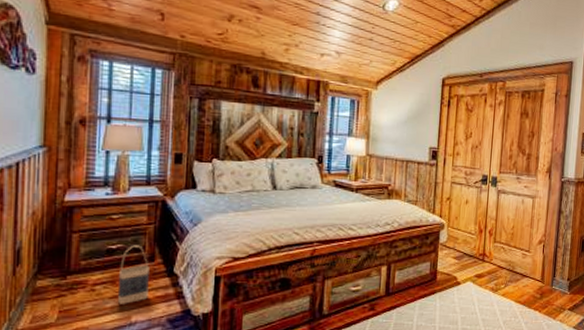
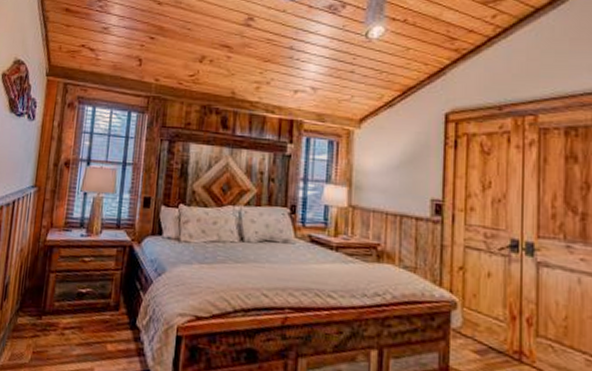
bag: present [117,245,150,304] -> none [82,290,114,354]

